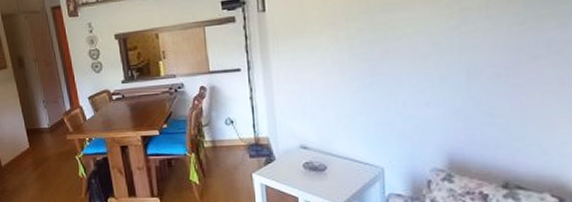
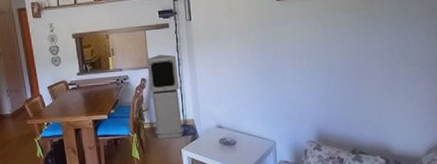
air purifier: none [206,56,255,161] -> present [146,54,184,139]

